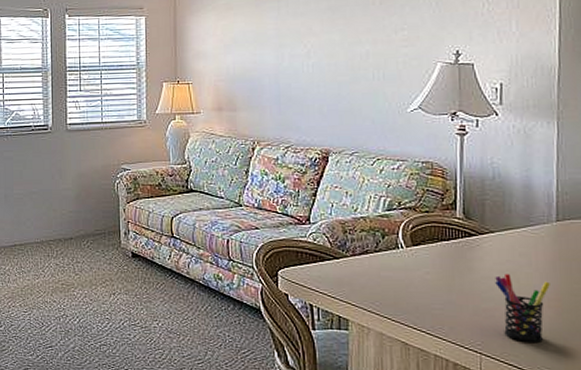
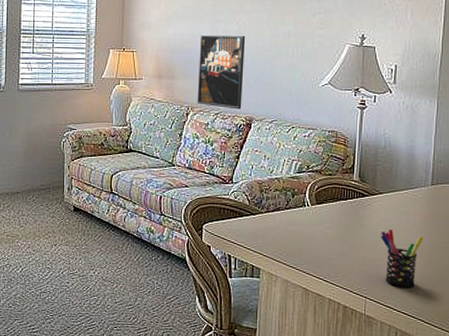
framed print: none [263,59,317,142] -> present [197,34,246,110]

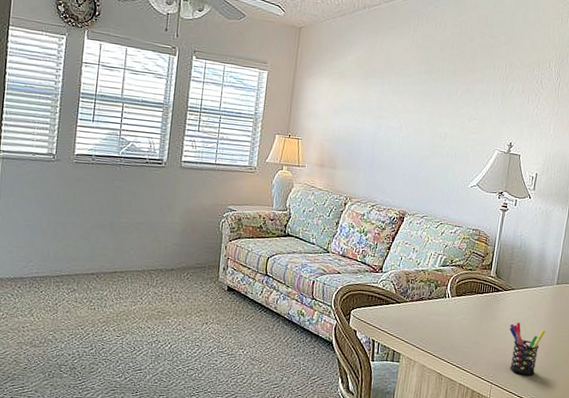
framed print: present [197,34,246,110] -> none [355,128,406,203]

